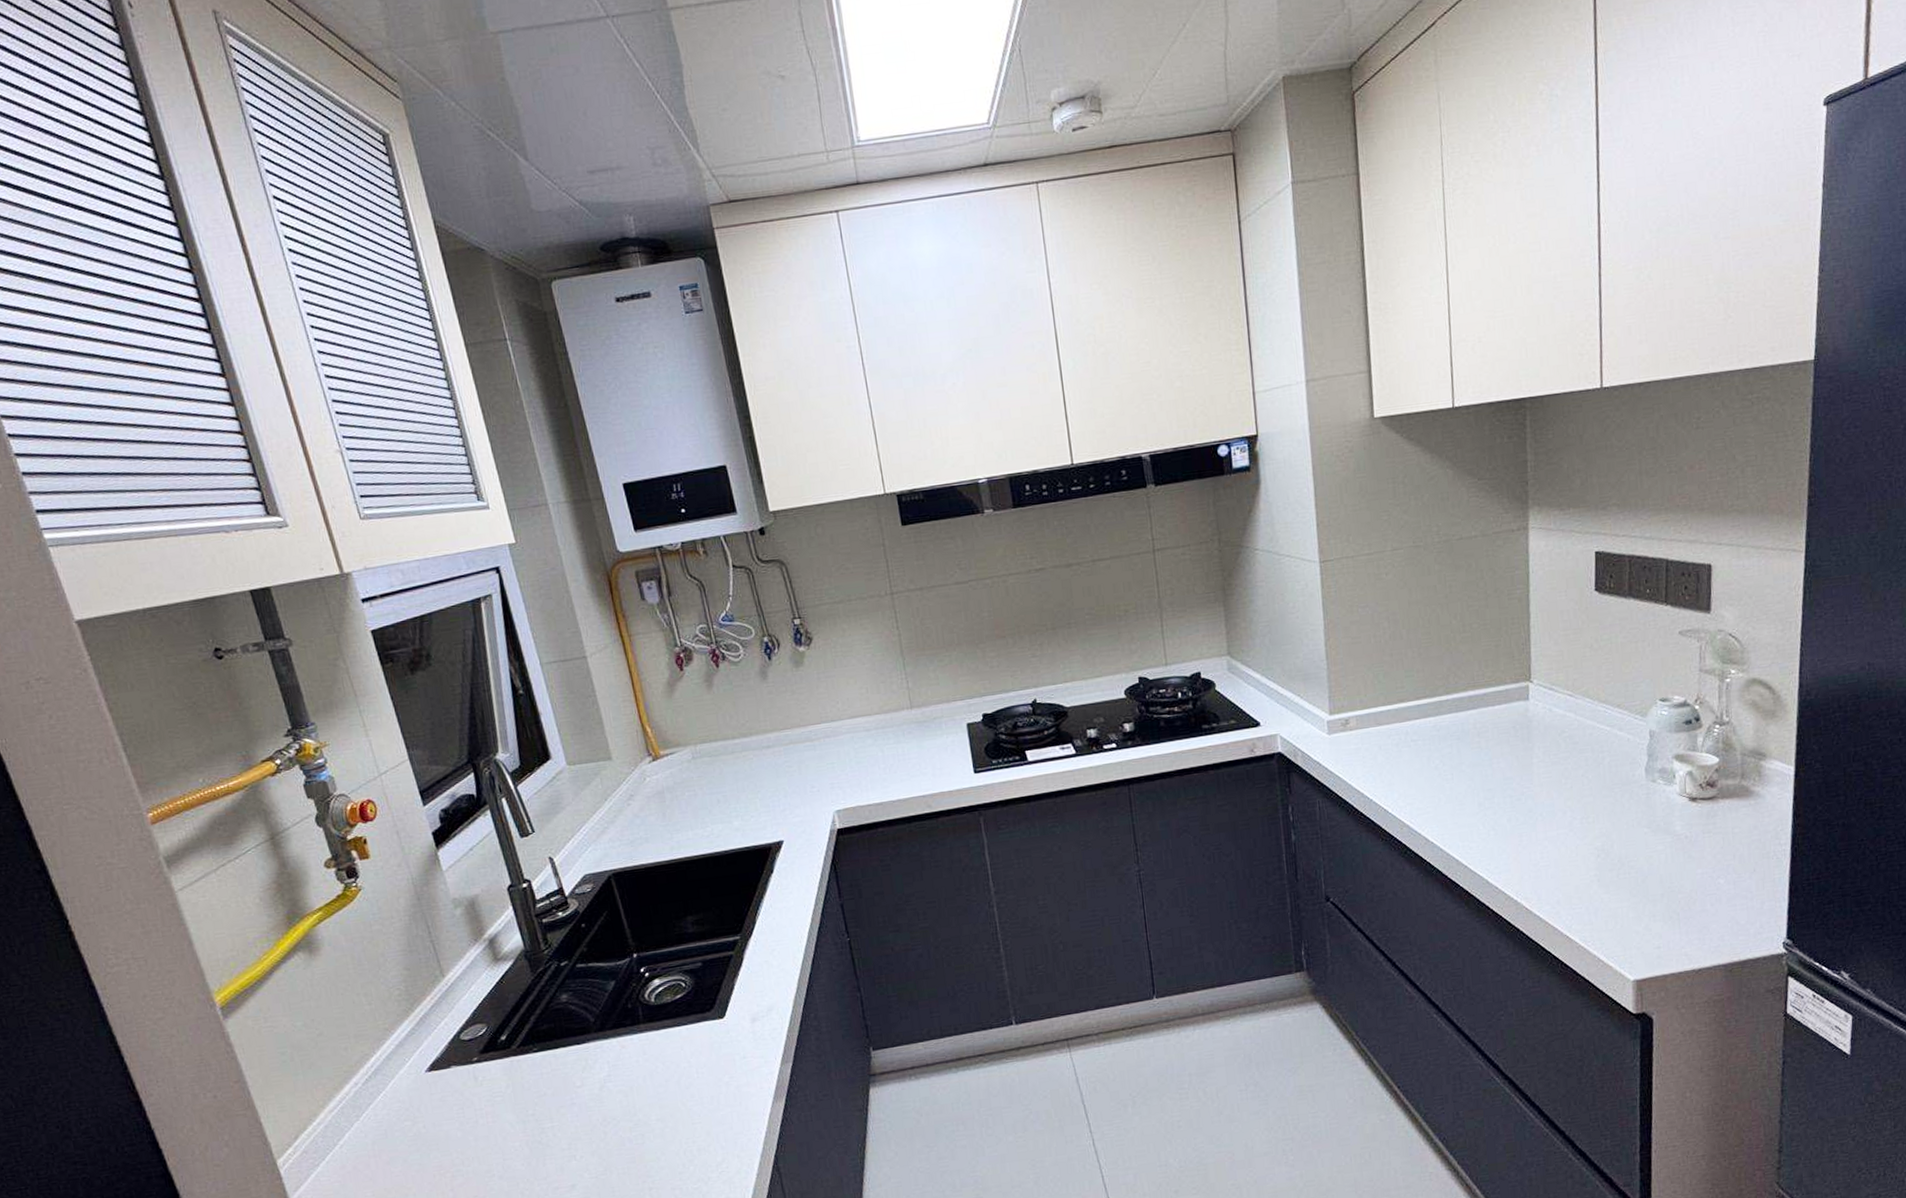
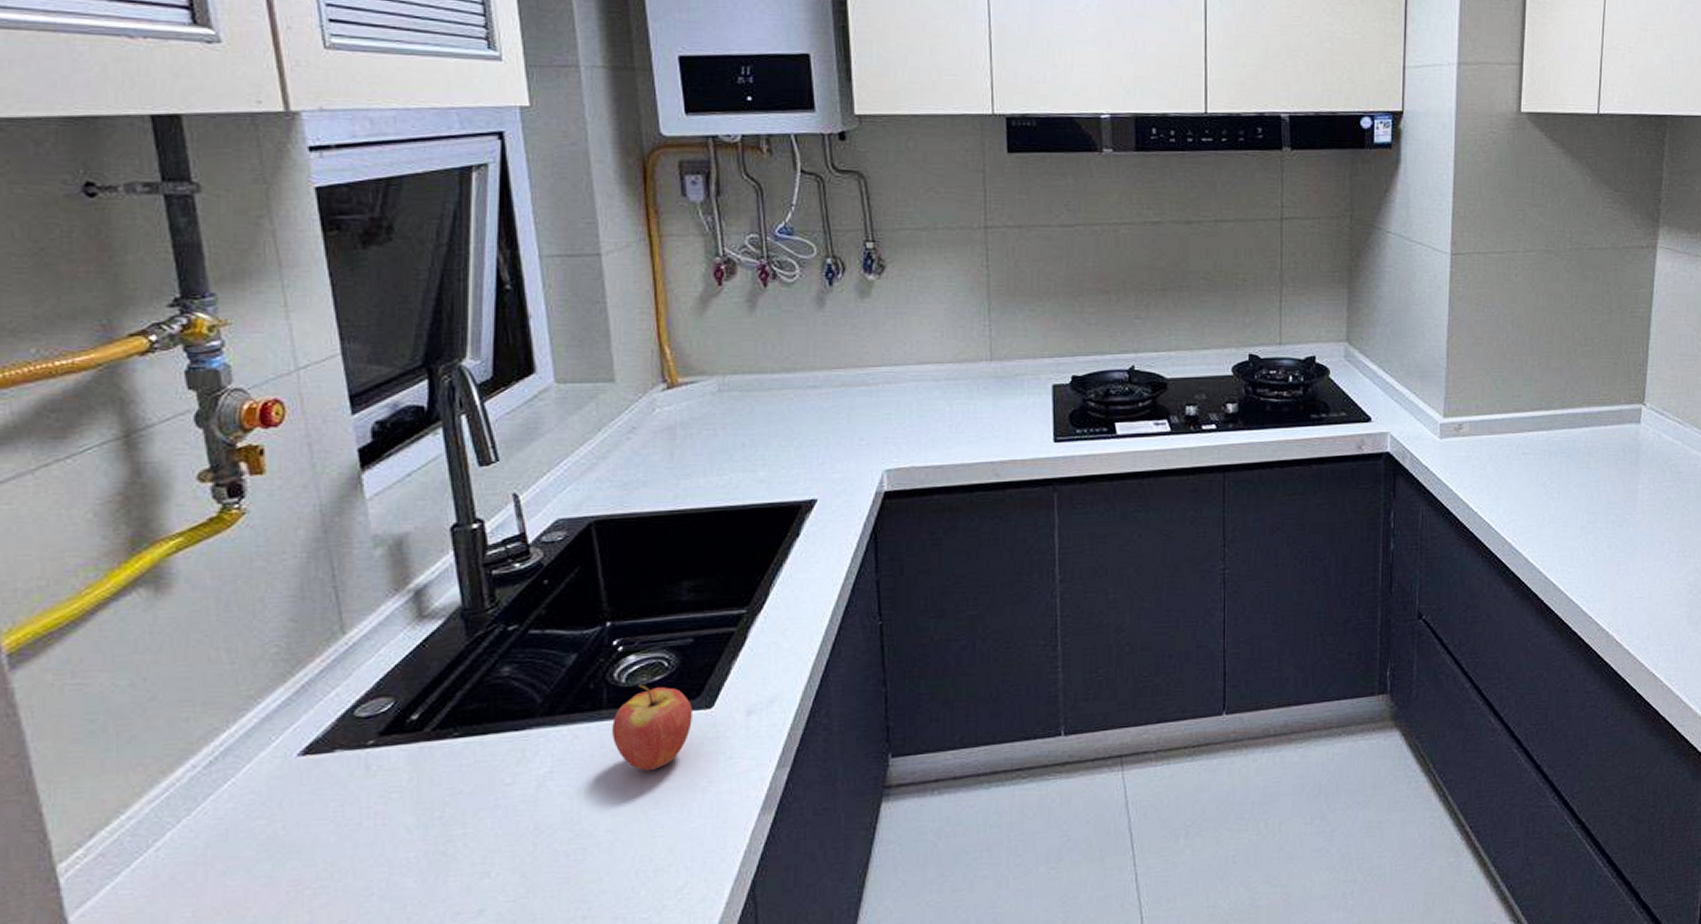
fruit: none [649,1002,711,1072] -> present [612,684,692,772]

